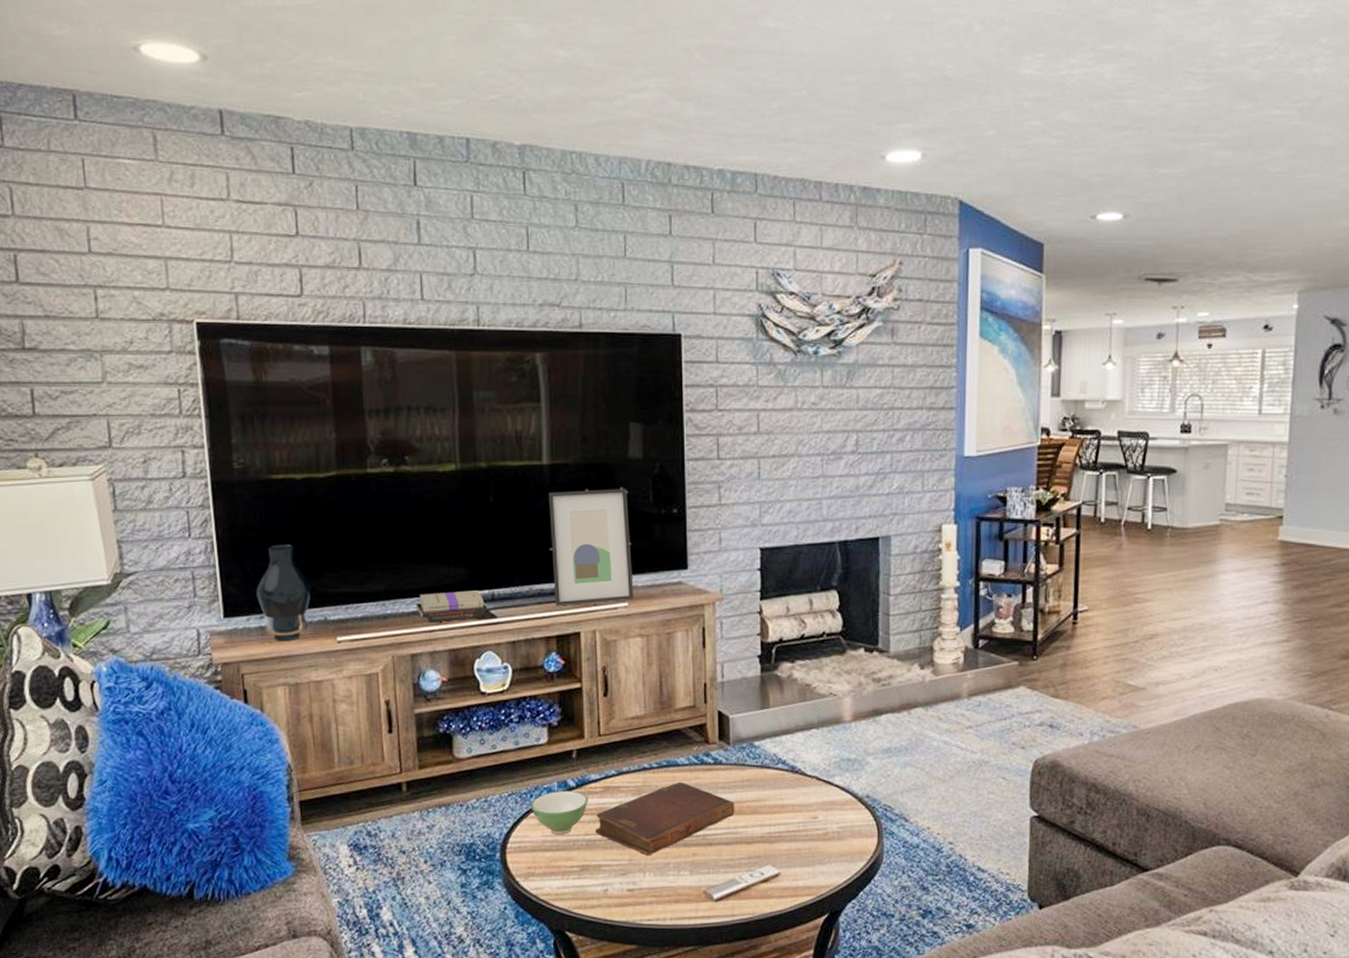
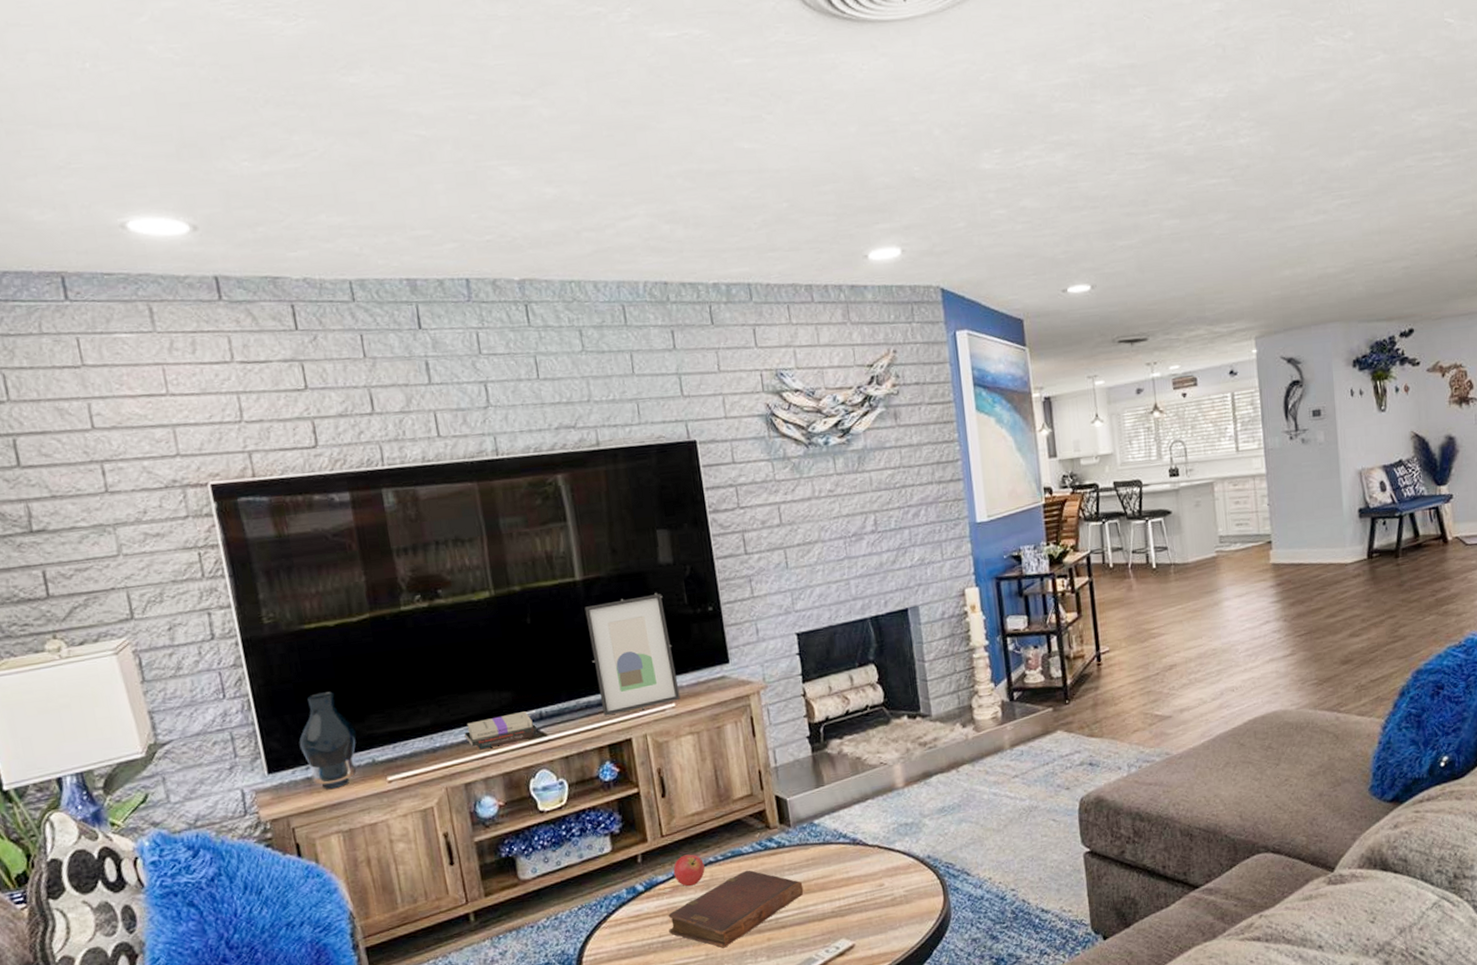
bowl: present [531,790,588,835] -> none [601,894,659,942]
fruit: none [606,757,638,790] -> present [673,854,705,887]

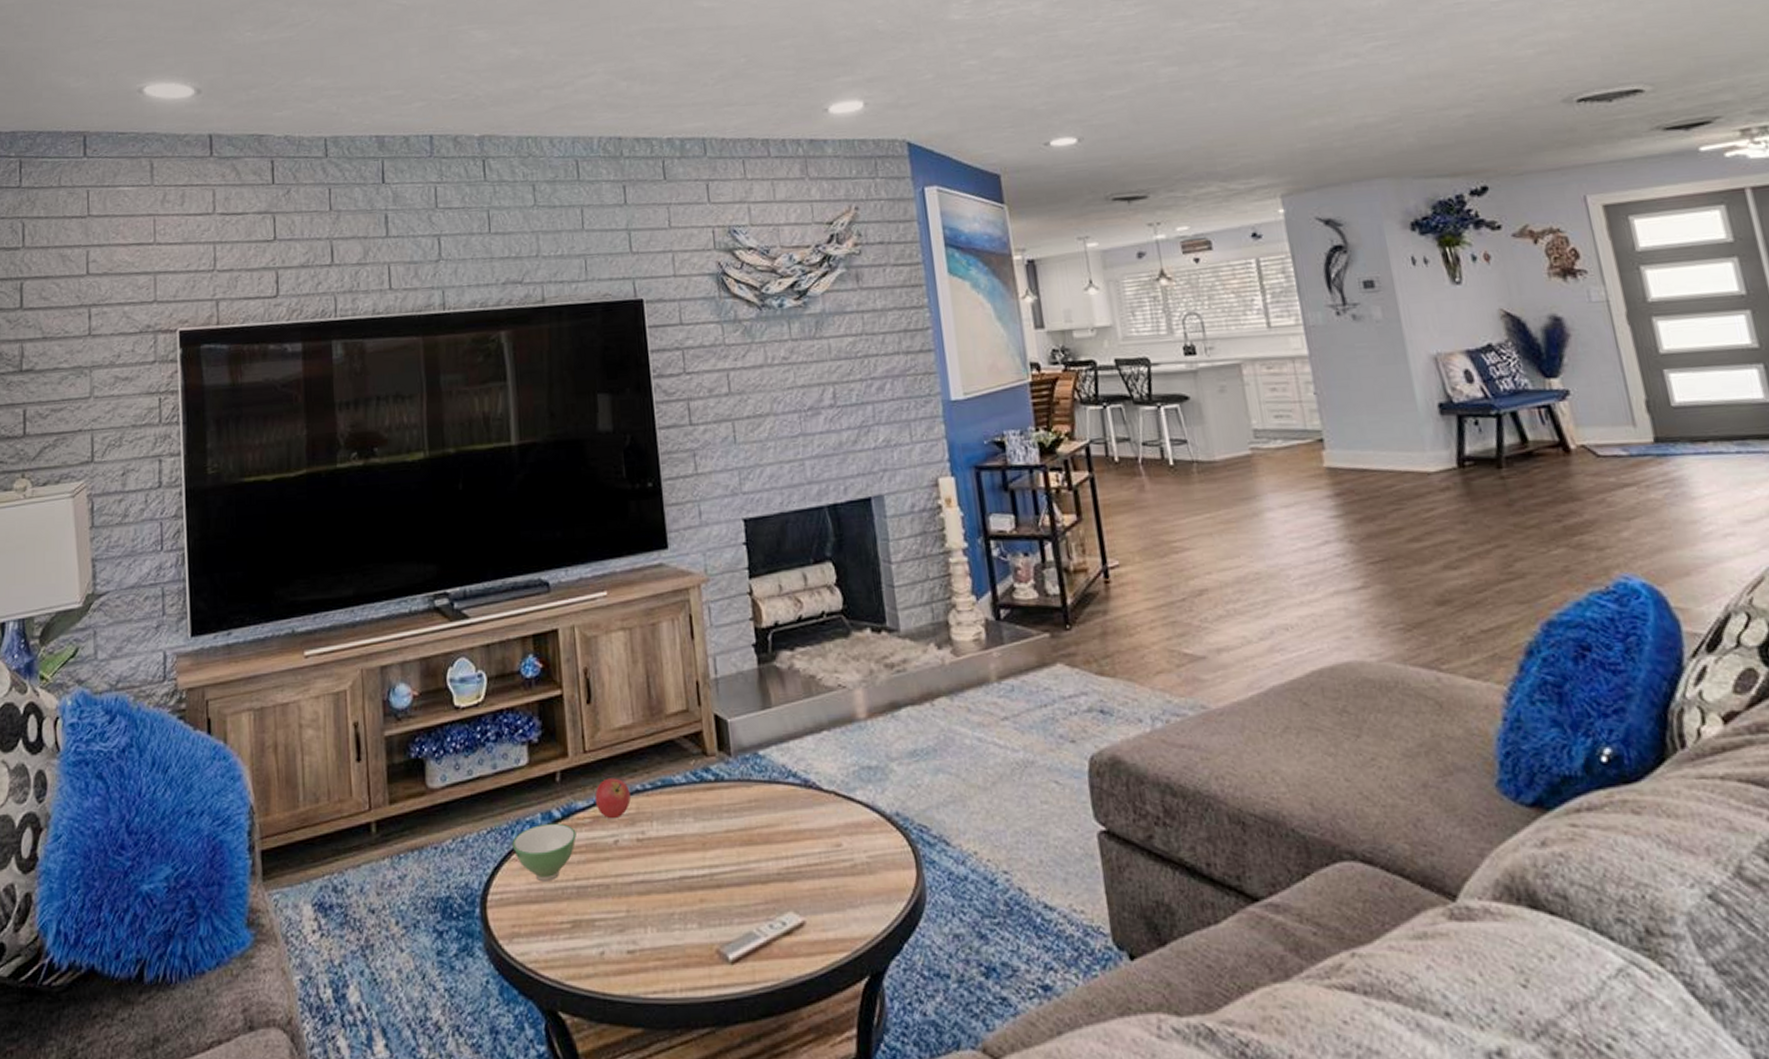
vase: present [298,691,357,789] -> none [224,551,280,659]
books: present [464,711,537,750] -> none [385,588,459,629]
picture frame: present [584,593,681,716] -> none [518,464,613,601]
bowl: none [601,894,659,942] -> present [512,823,577,882]
diary: present [668,870,804,948] -> none [586,806,745,905]

